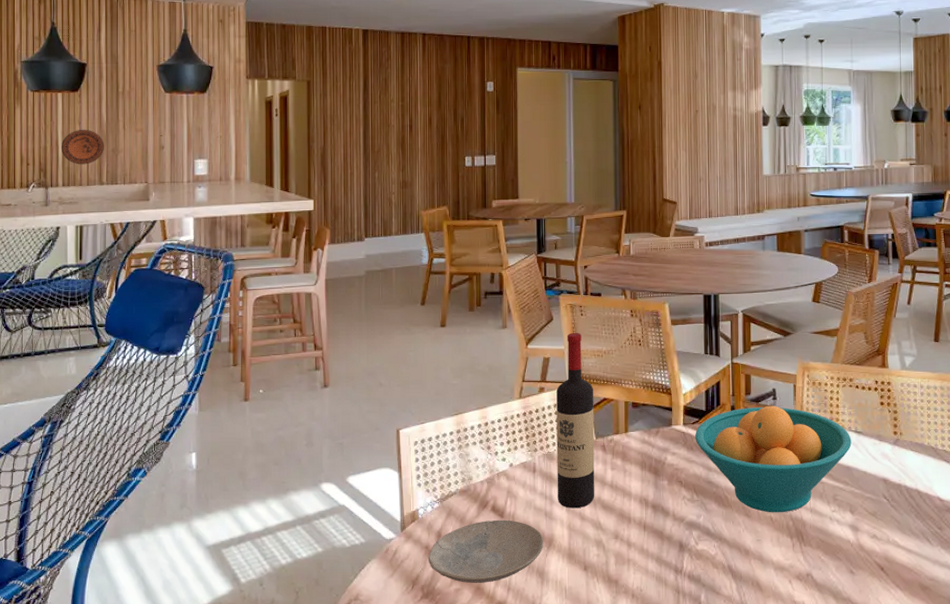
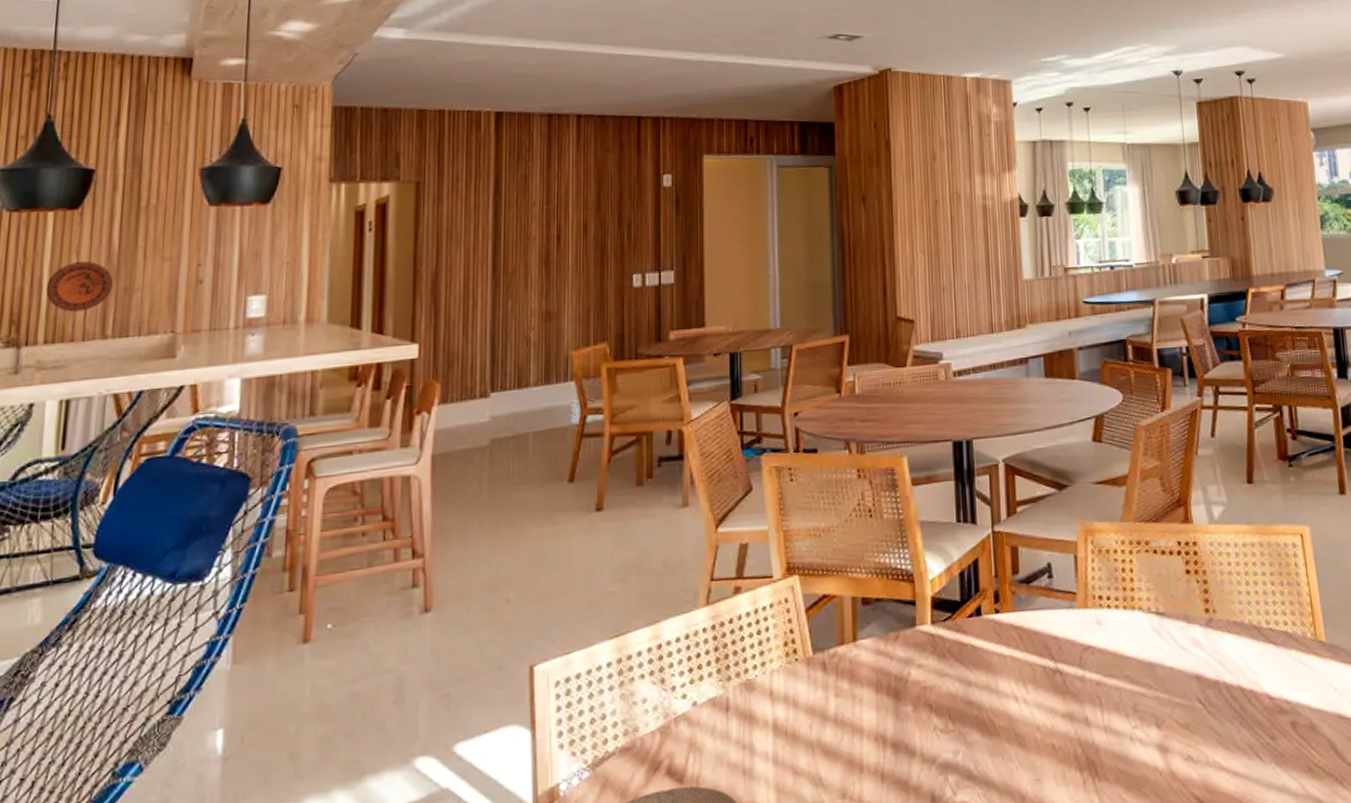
wine bottle: present [556,332,595,509] -> none [757,505,813,760]
fruit bowl: present [695,405,852,513] -> none [947,586,1153,739]

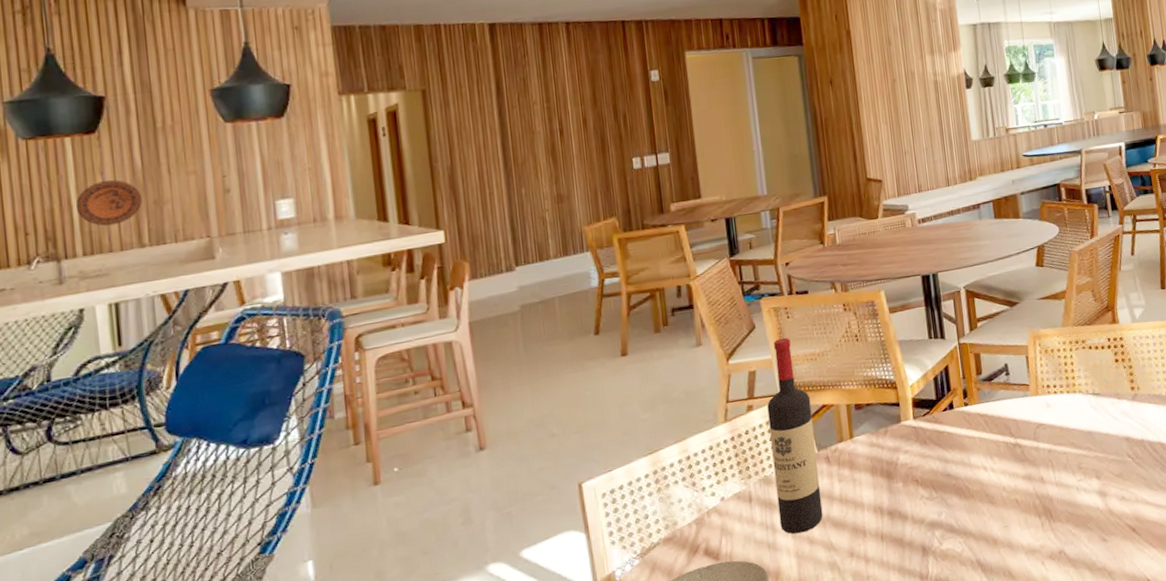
wine bottle: none [757,505,813,760] -> present [767,337,823,535]

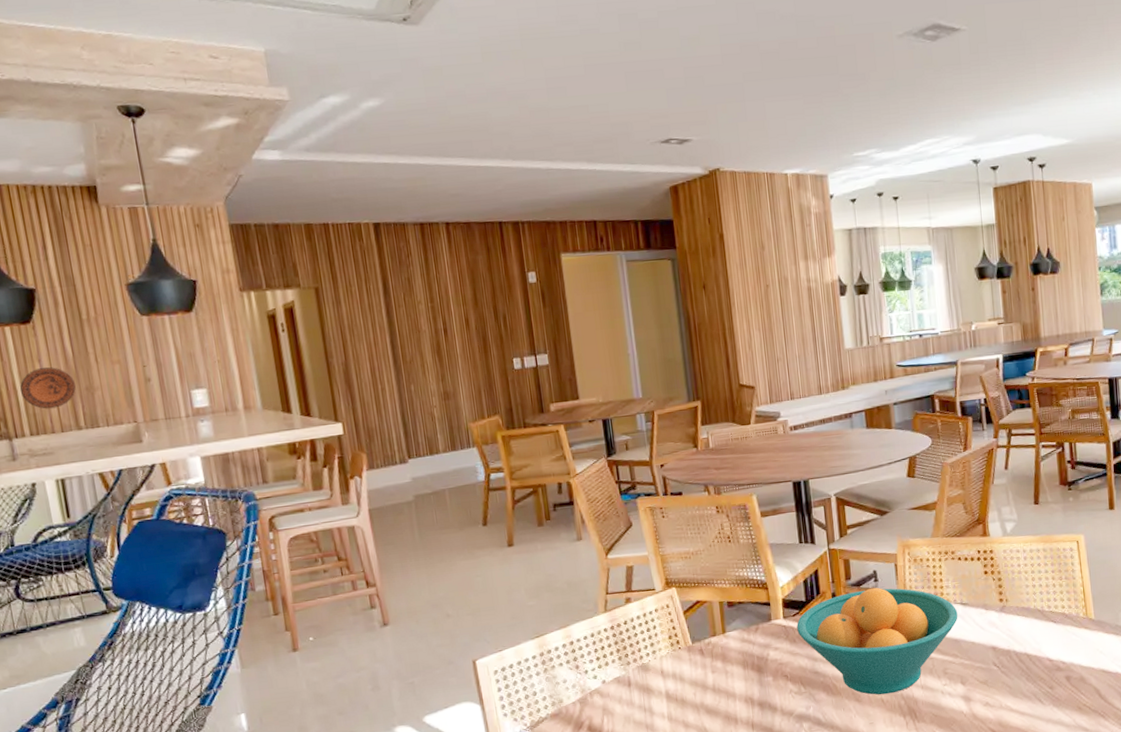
wine bottle: present [767,337,823,535] -> none [644,536,697,718]
fruit bowl: none [927,381,1091,496] -> present [796,587,958,695]

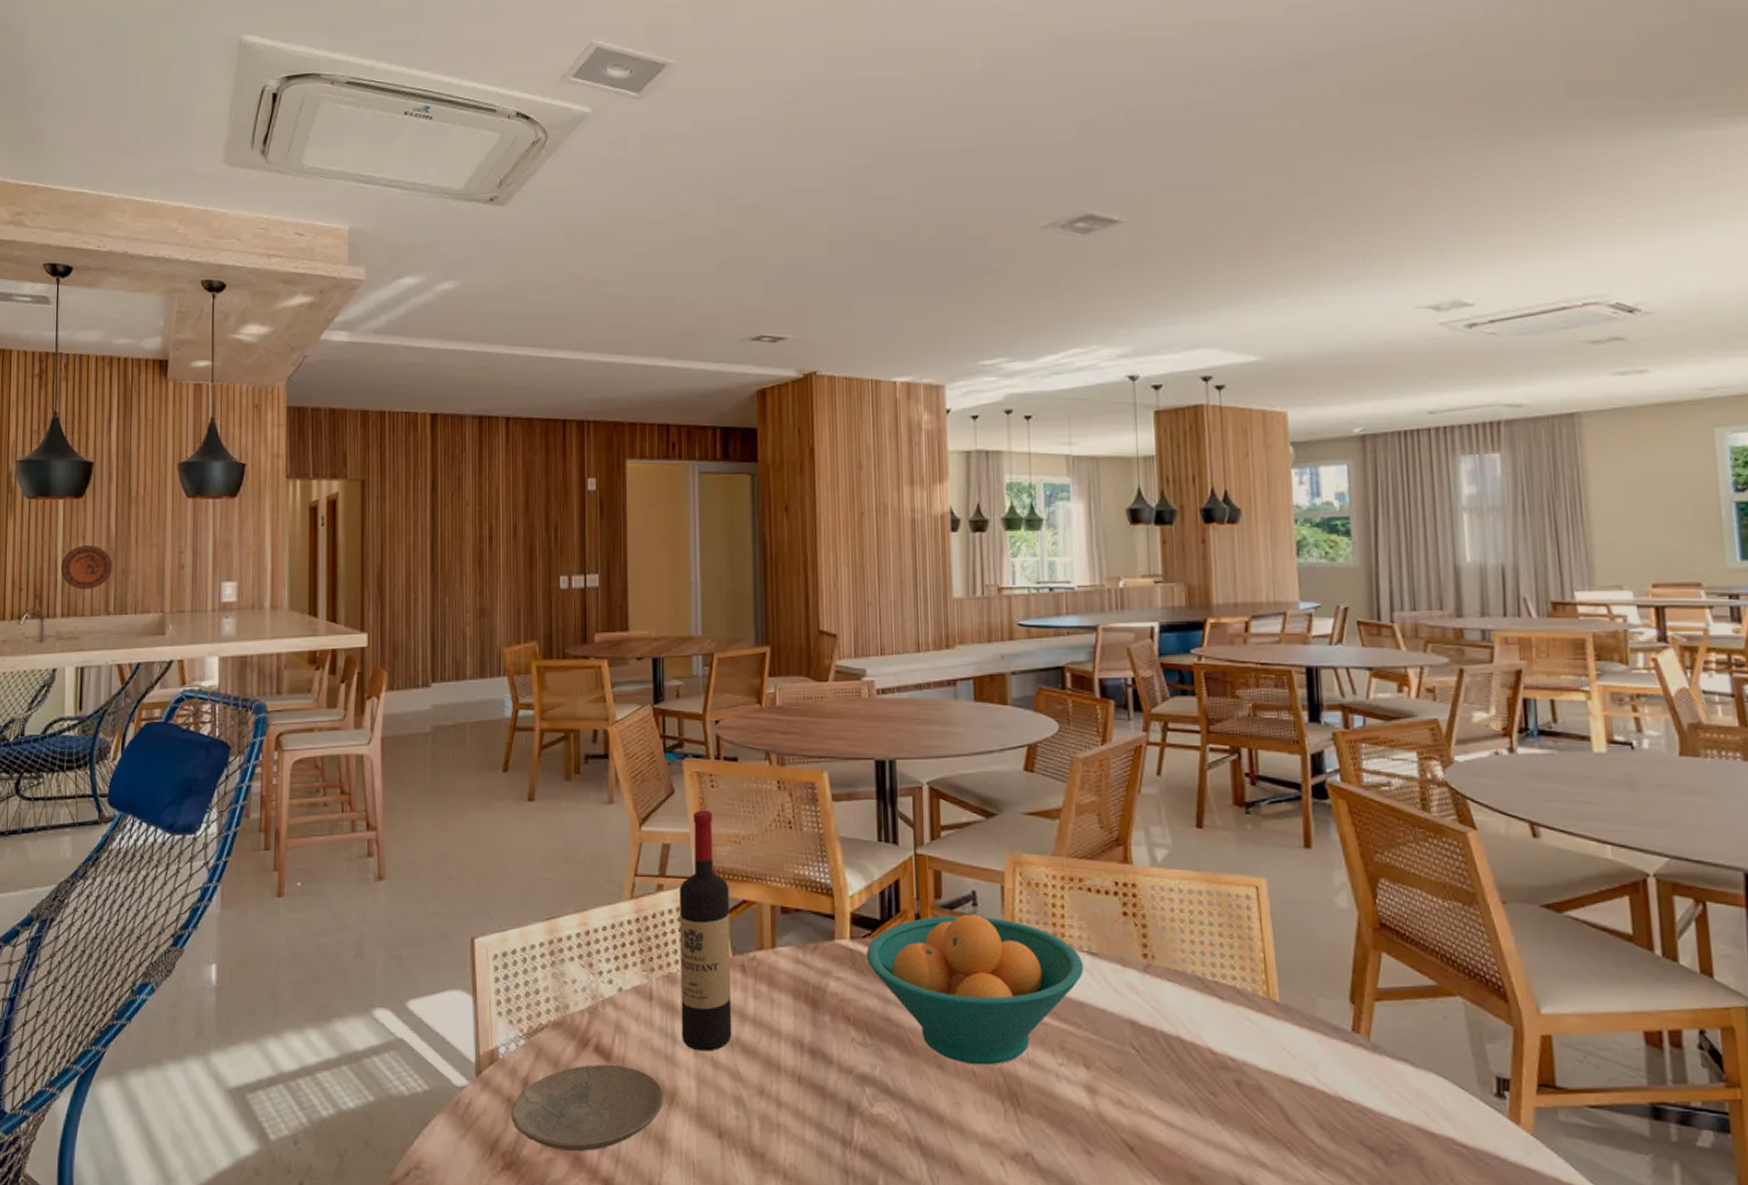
wine bottle: none [644,536,697,718] -> present [679,810,732,1052]

